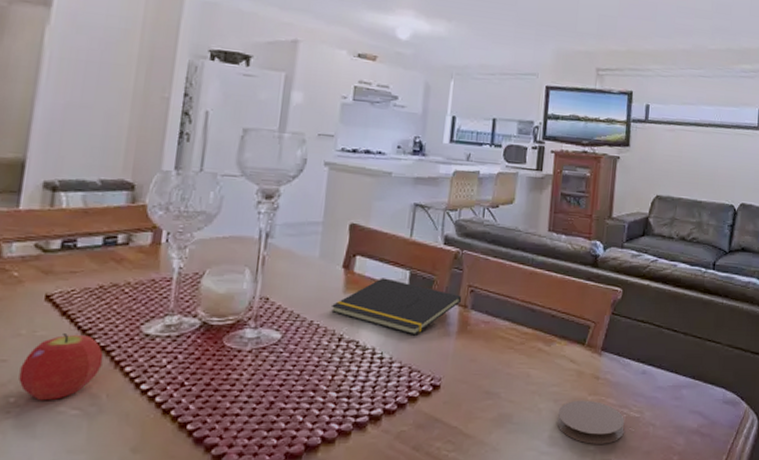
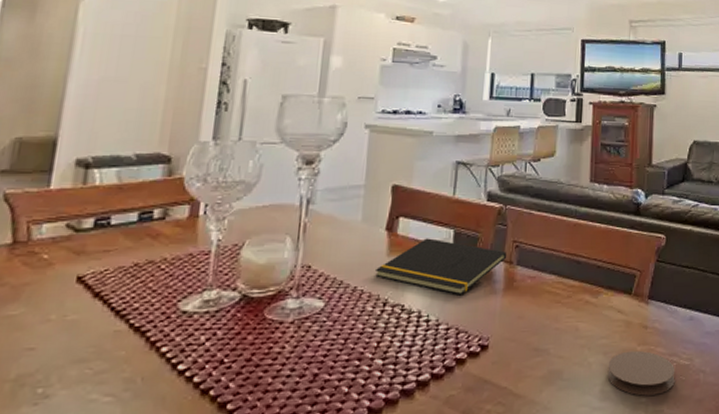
fruit: present [18,334,104,401] -> none [47,316,139,390]

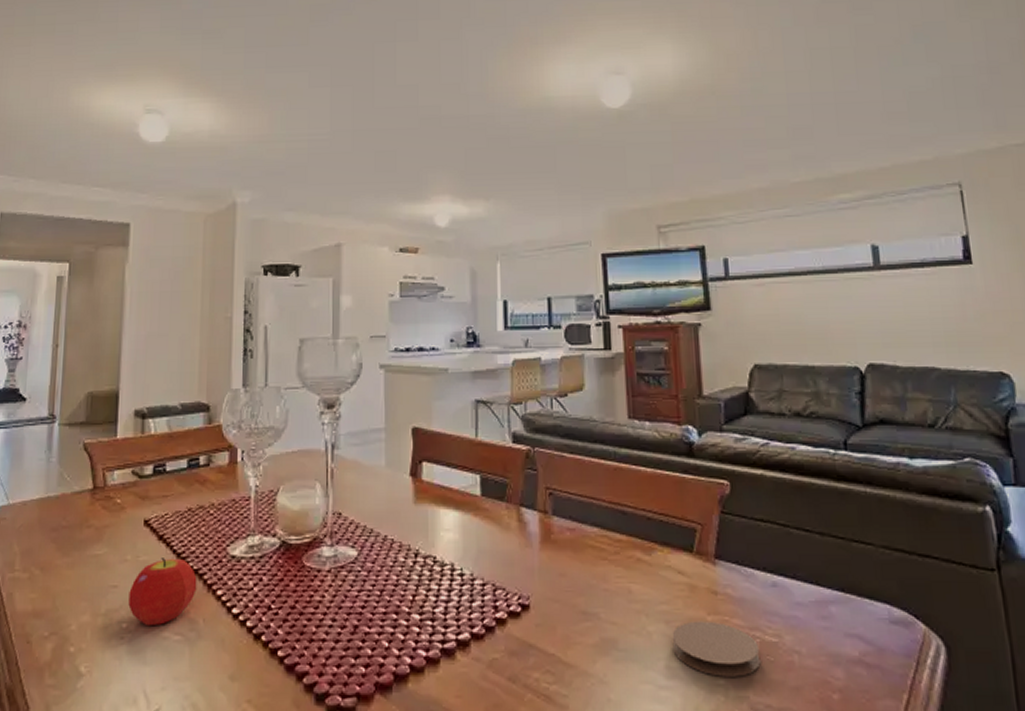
fruit: none [47,316,139,390] -> present [128,558,197,627]
notepad: present [374,238,507,295] -> none [403,484,541,548]

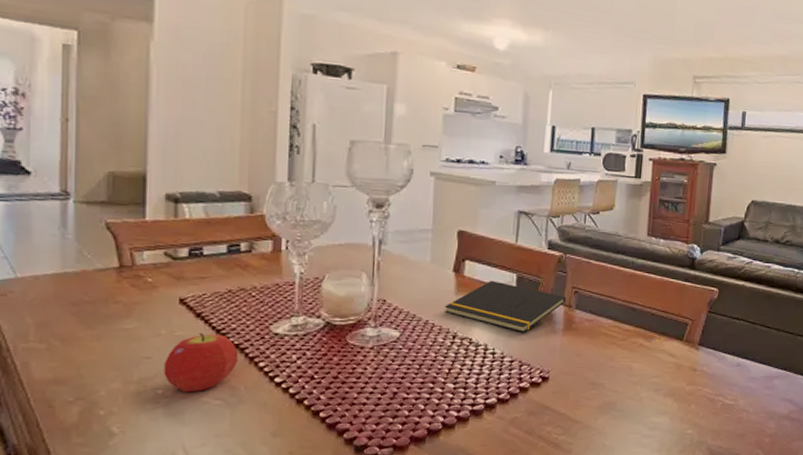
notepad: none [403,484,541,548] -> present [444,280,567,333]
coaster: present [672,620,761,677] -> none [657,389,721,428]

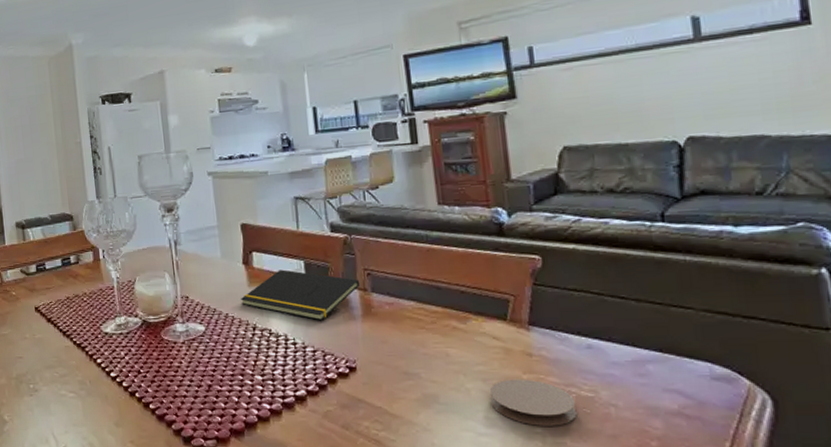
fruit: present [164,333,238,393] -> none [31,335,82,387]
coaster: none [657,389,721,428] -> present [489,379,577,426]

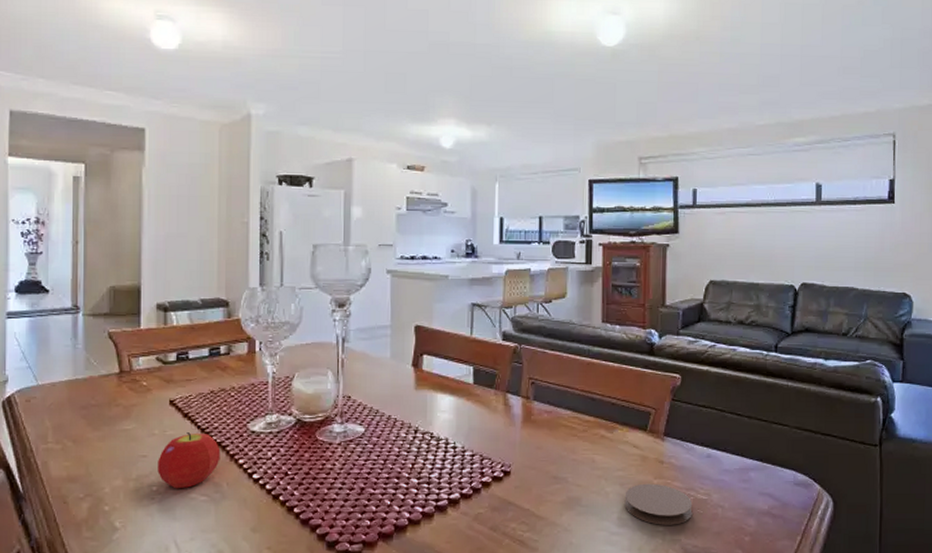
fruit: none [31,335,82,387] -> present [158,432,221,489]
notepad: present [240,269,360,321] -> none [405,374,524,426]

